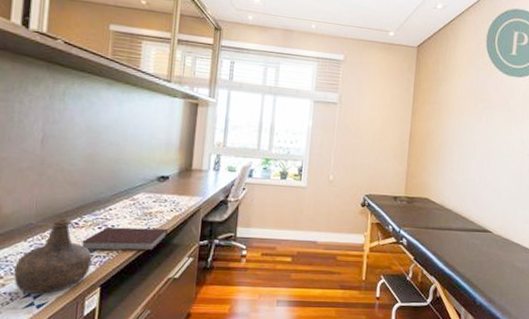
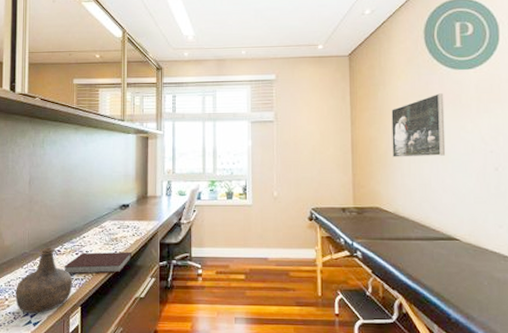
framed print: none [445,96,496,155] -> present [391,93,446,157]

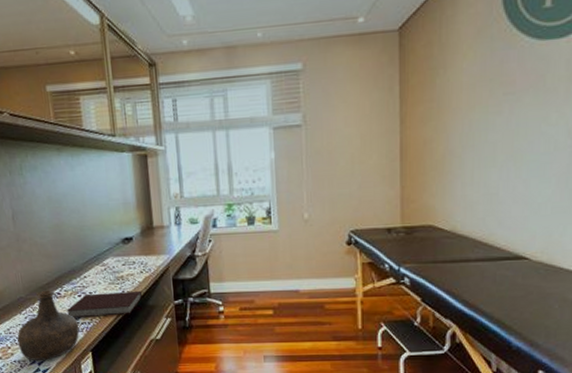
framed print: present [391,93,446,157] -> none [452,74,523,163]

